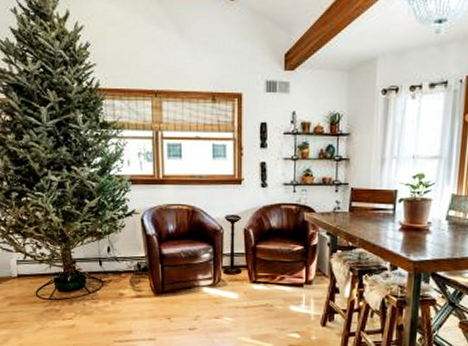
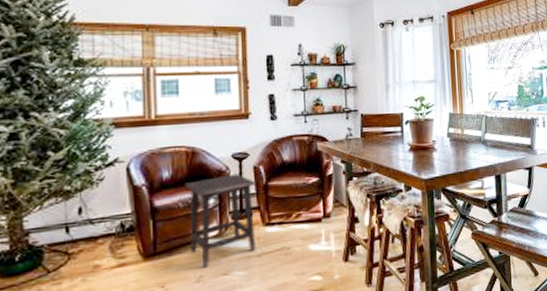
side table: none [185,234,246,310] -> present [184,173,256,268]

